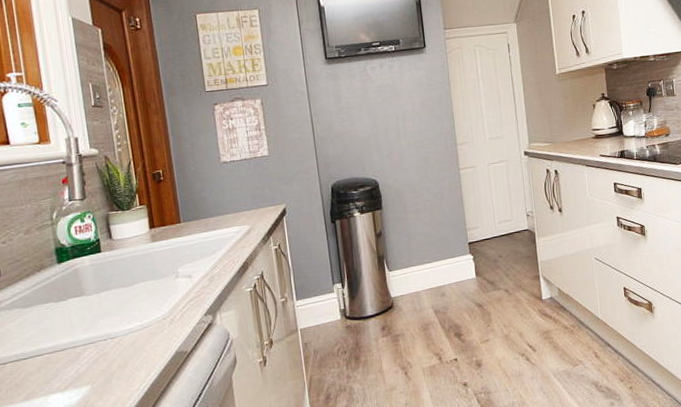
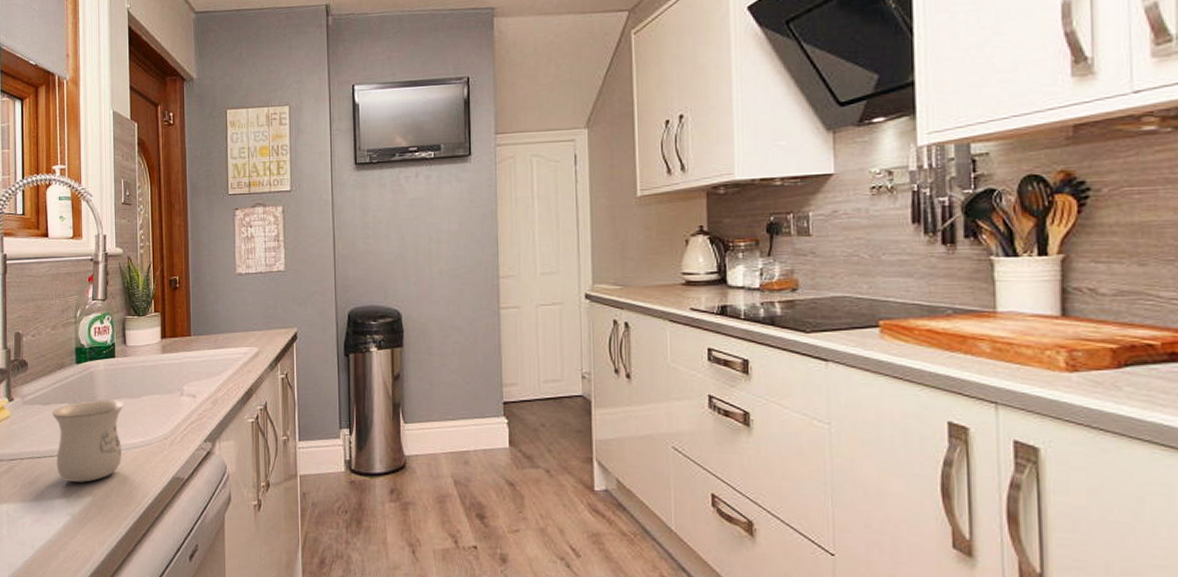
mug: none [35,291,119,376] -> present [52,399,124,482]

